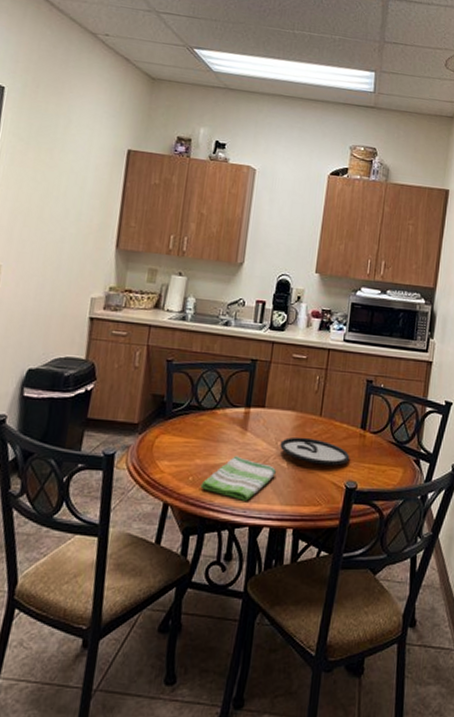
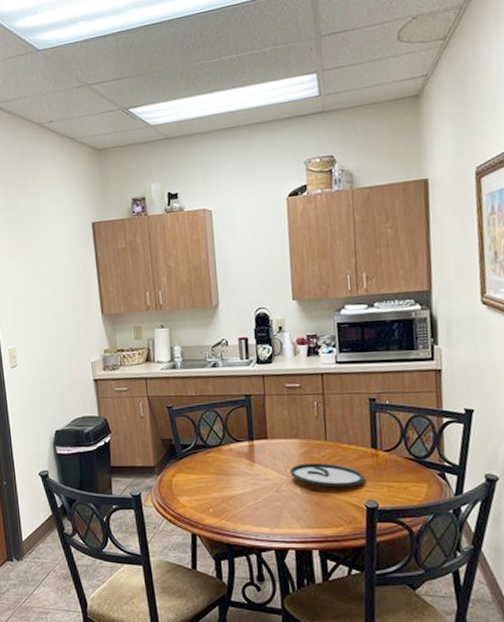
dish towel: present [200,456,276,501] -> none [221,486,291,527]

